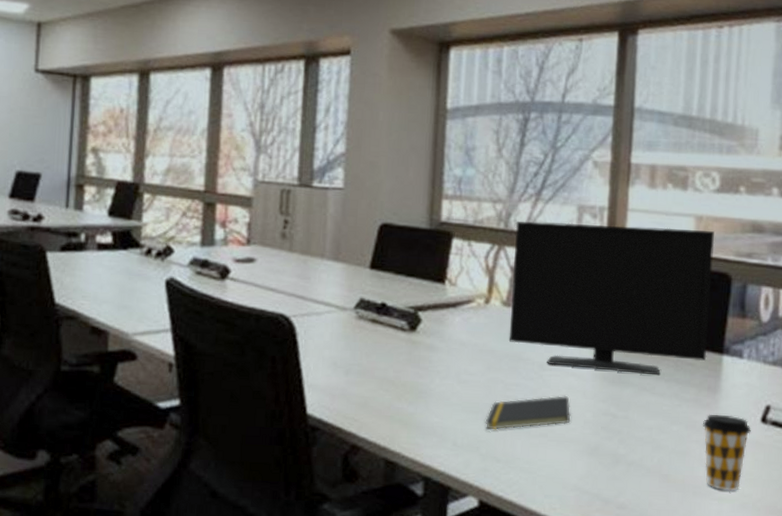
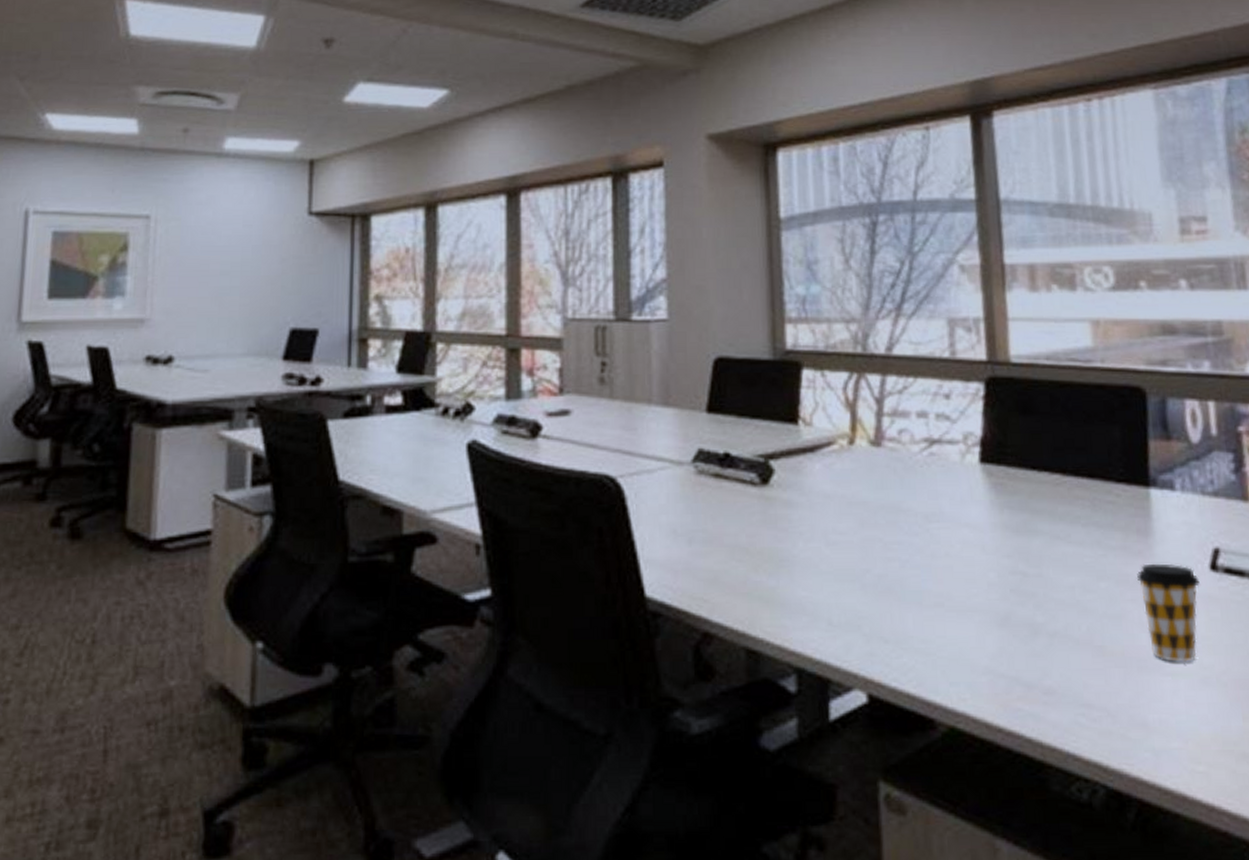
notepad: present [485,395,571,431] -> none [864,552,971,604]
monitor: present [508,221,715,376] -> none [875,336,1130,520]

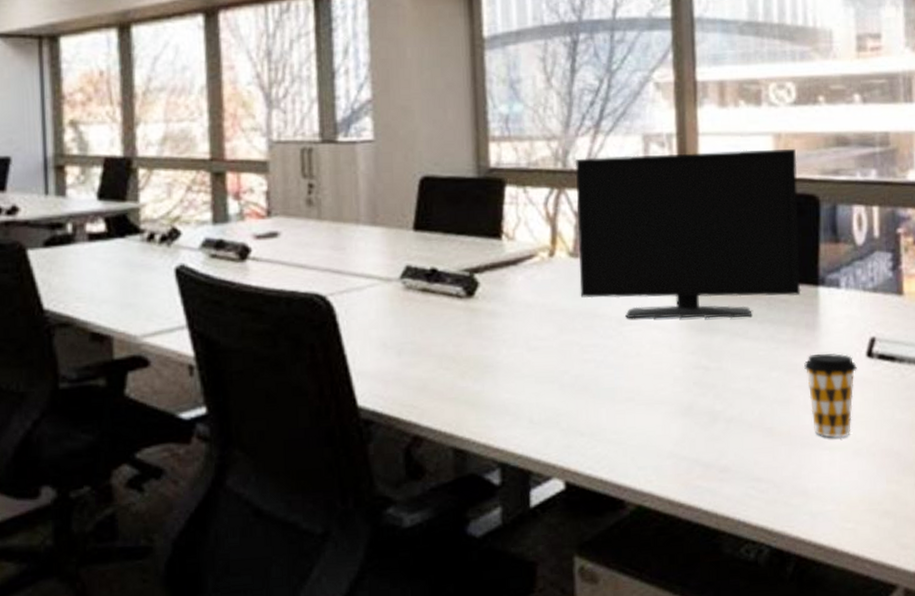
monitor: none [875,336,1130,520] -> present [574,148,801,319]

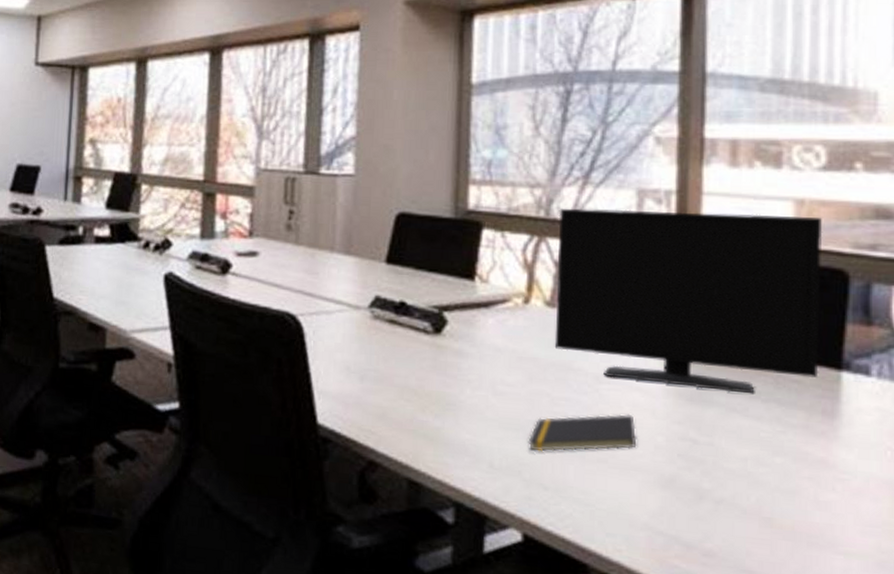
notepad: none [563,351,659,402] -> present [528,413,637,452]
coffee cup: present [803,353,857,438] -> none [816,445,887,545]

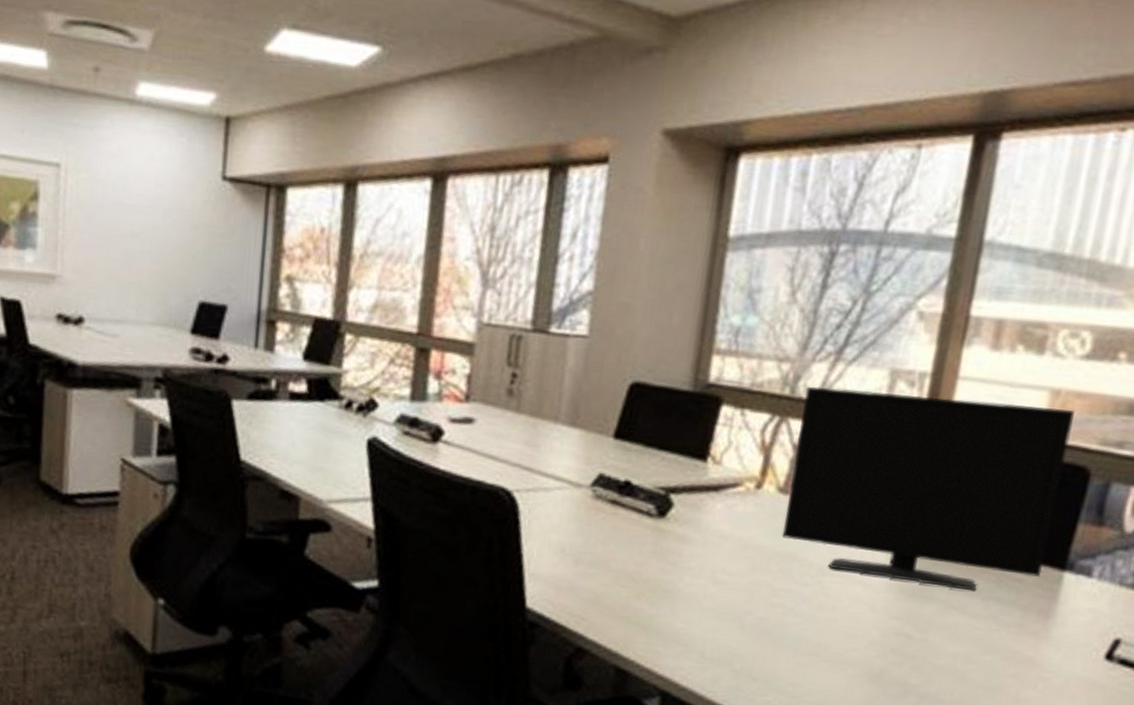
notepad: present [528,413,637,452] -> none [742,607,853,643]

